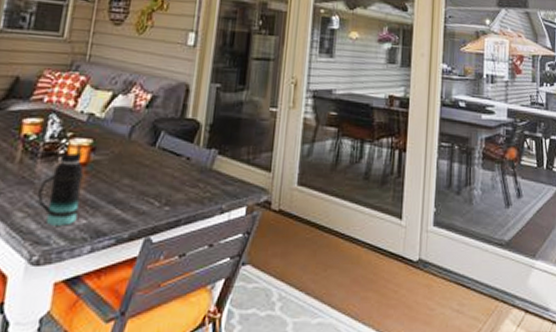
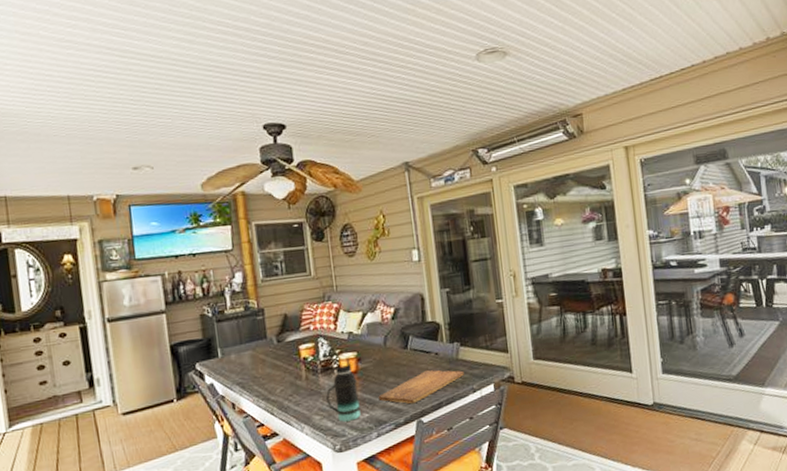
cutting board: none [104,177,215,216] -> present [378,370,464,404]

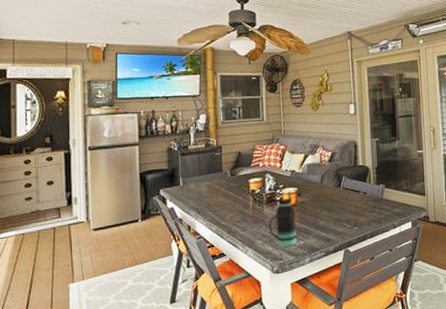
cutting board: present [378,370,464,404] -> none [313,207,387,235]

